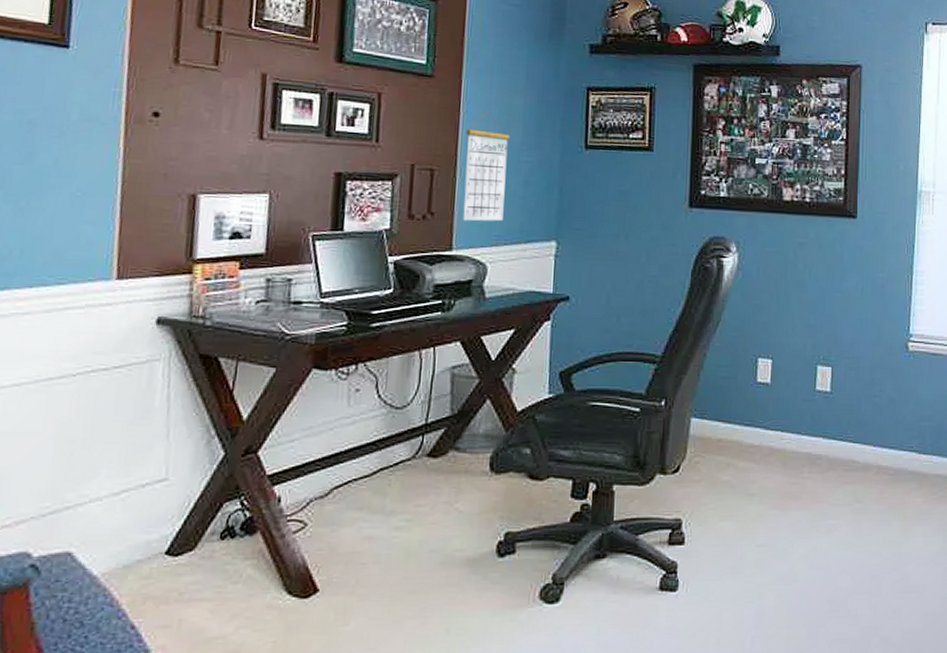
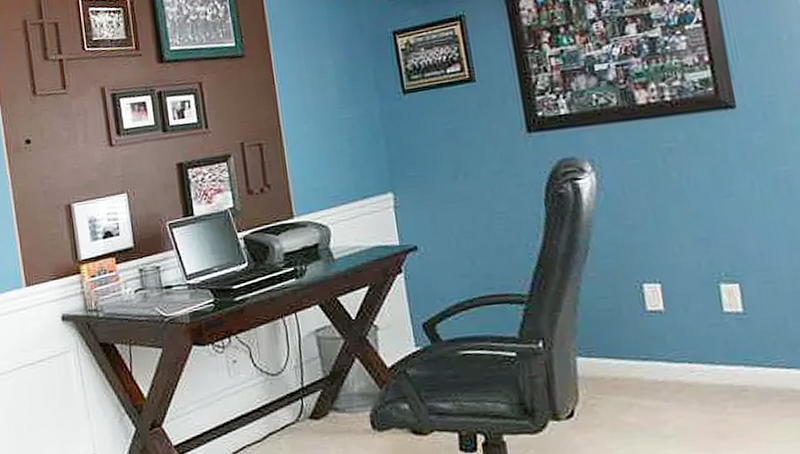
calendar: present [462,111,510,222] -> none [284,77,336,188]

